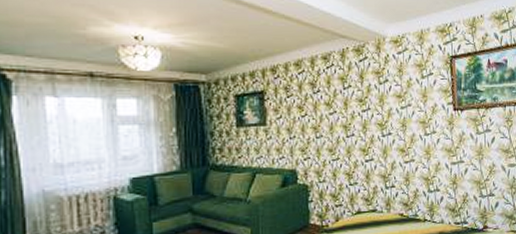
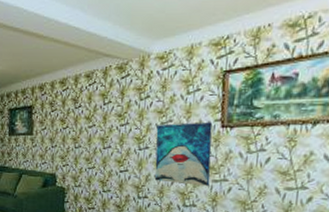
wall art: none [397,105,449,170] -> present [155,122,213,186]

